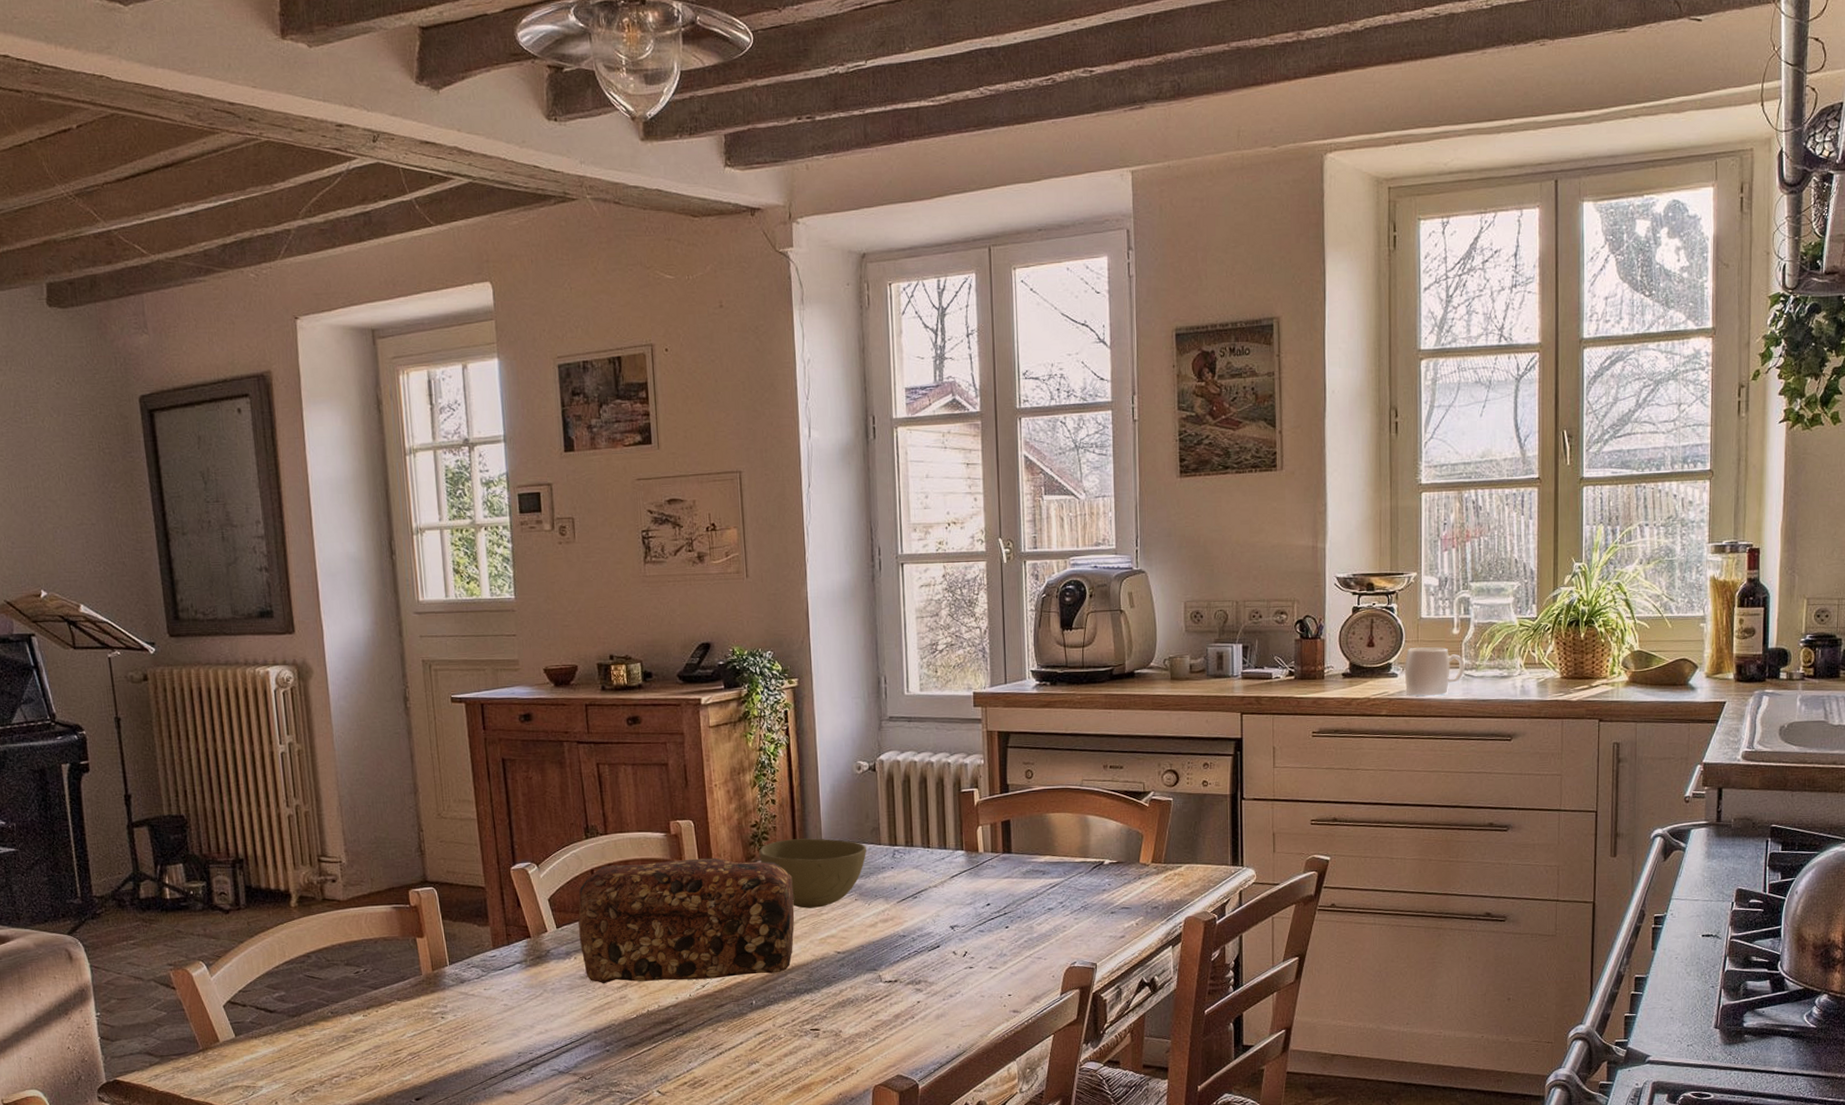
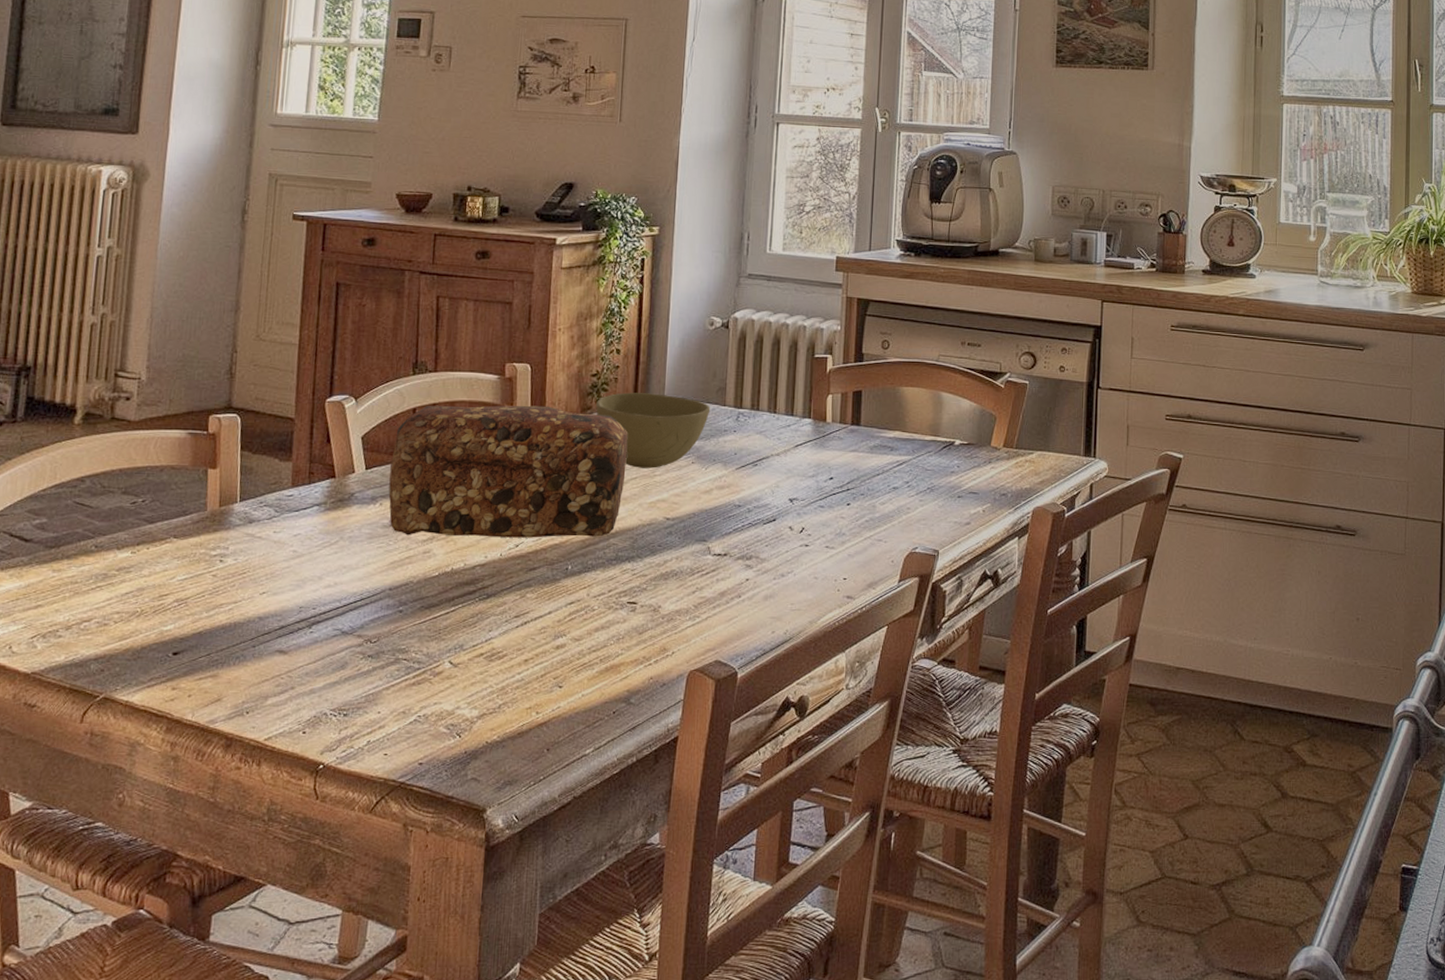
mug: present [1404,647,1465,696] -> none [1262,251,1320,300]

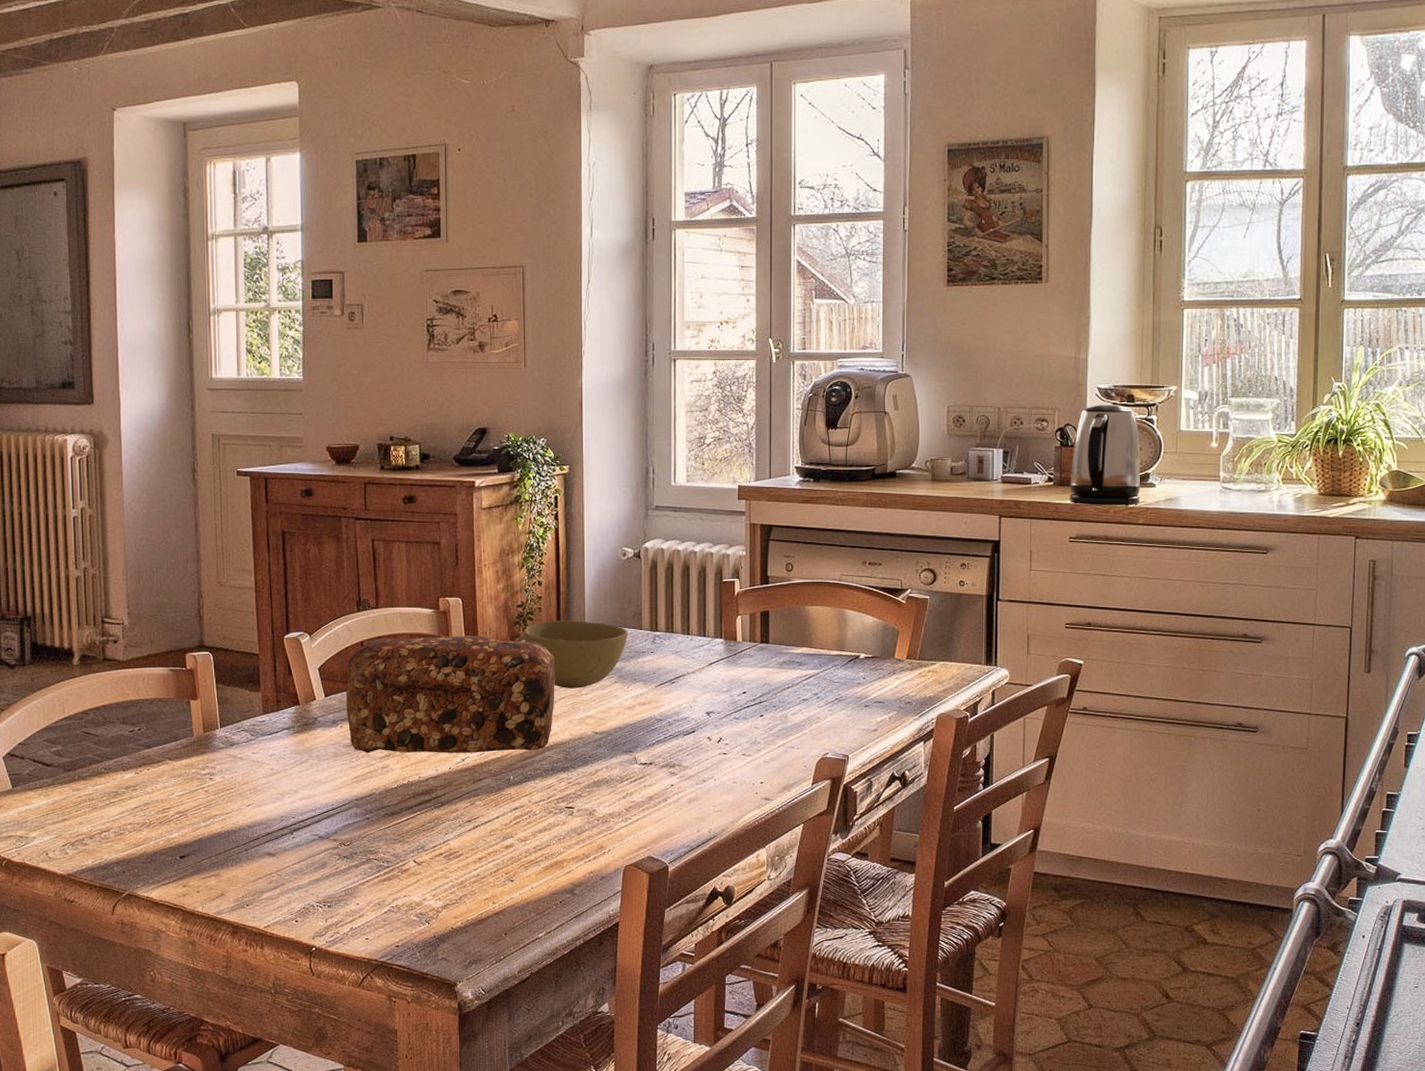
kettle: none [1171,193,1242,296] -> present [1069,404,1141,506]

